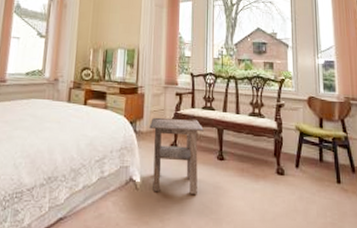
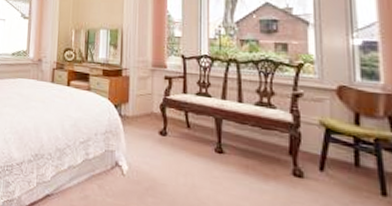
side table: present [149,117,204,194] -> none [135,102,198,188]

